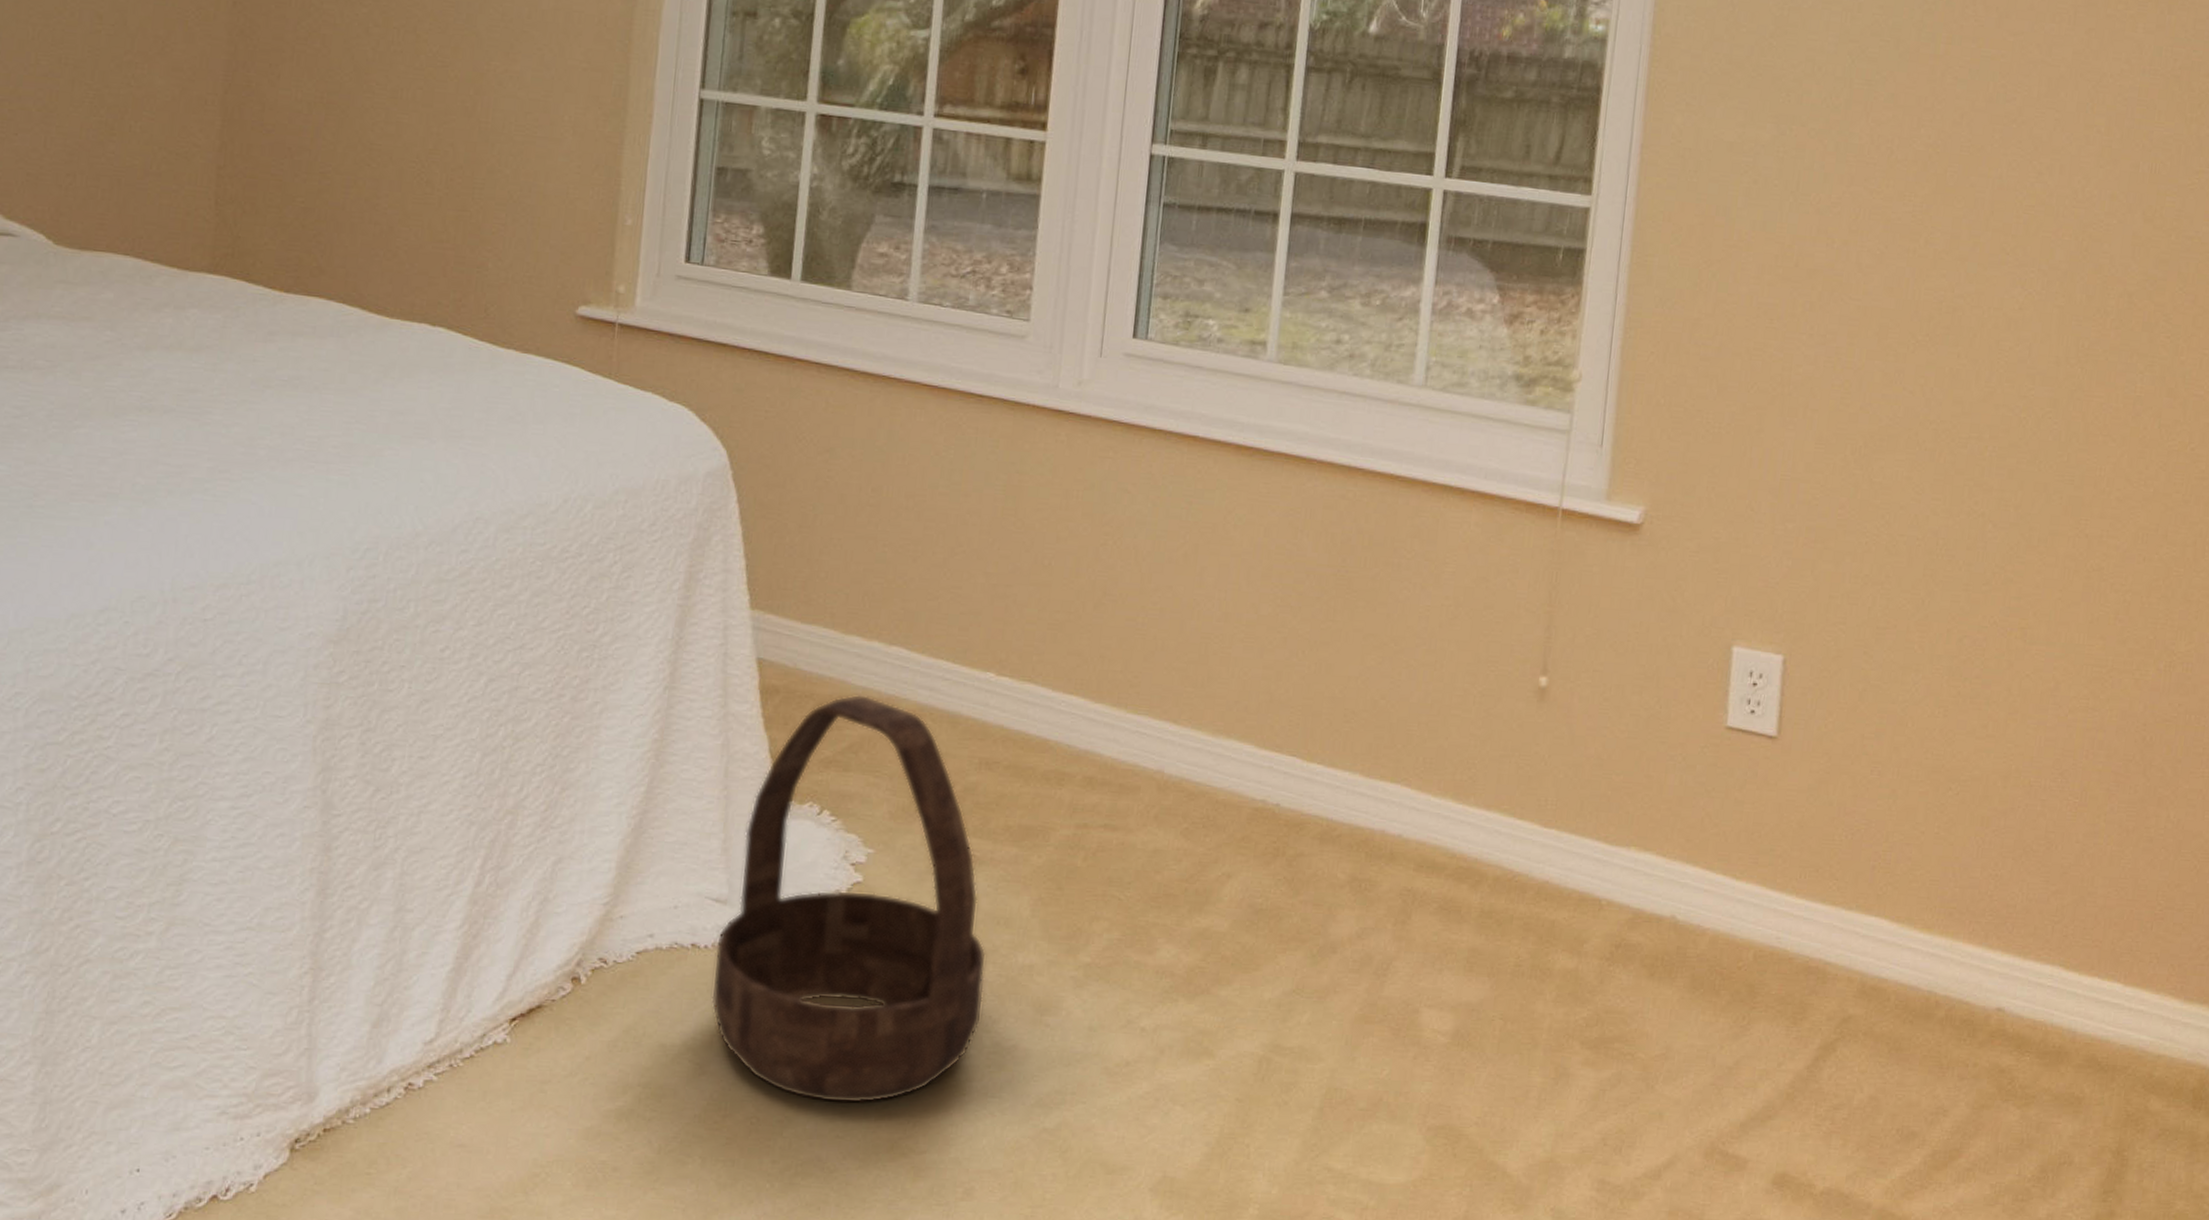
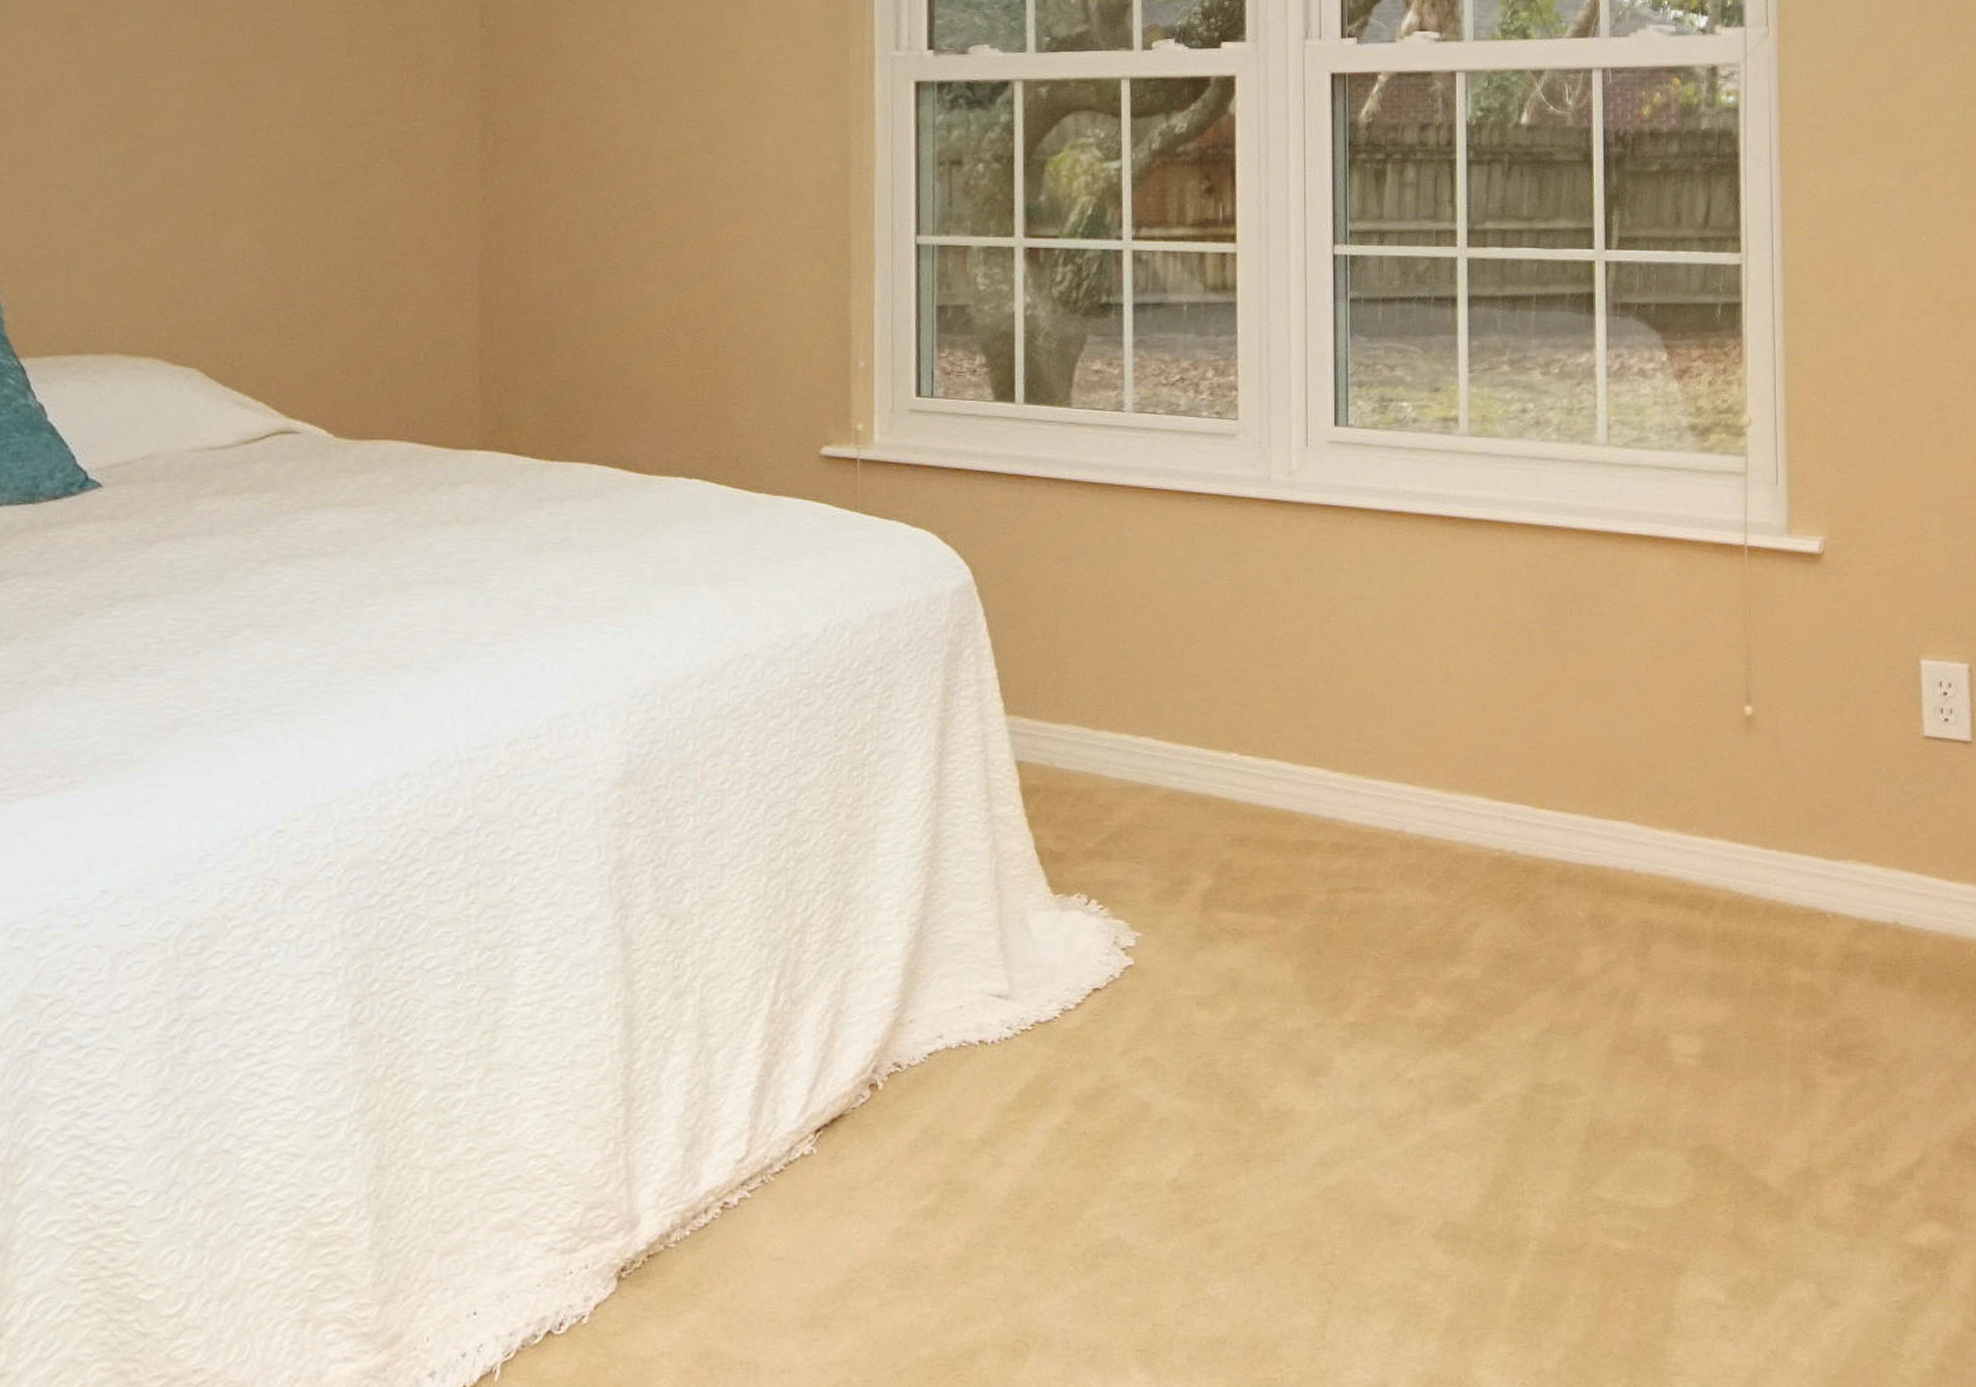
basket: present [711,694,987,1104] -> none [1001,785,1258,1182]

